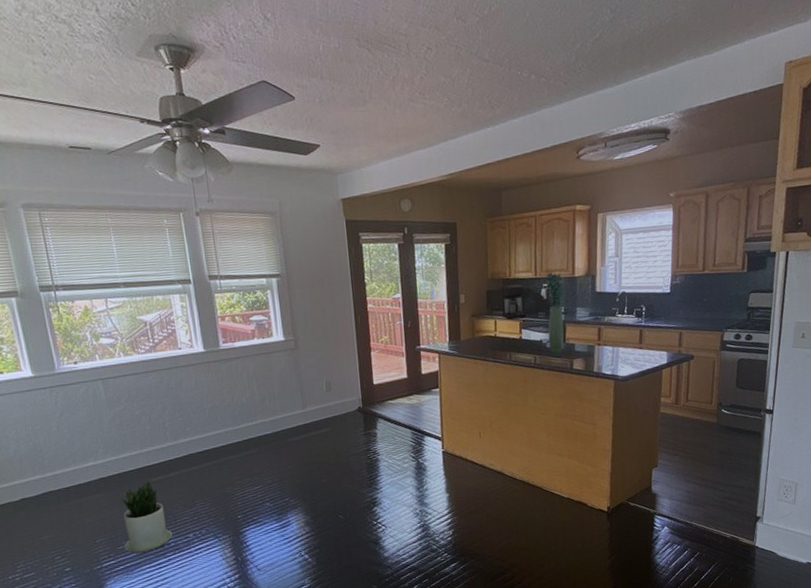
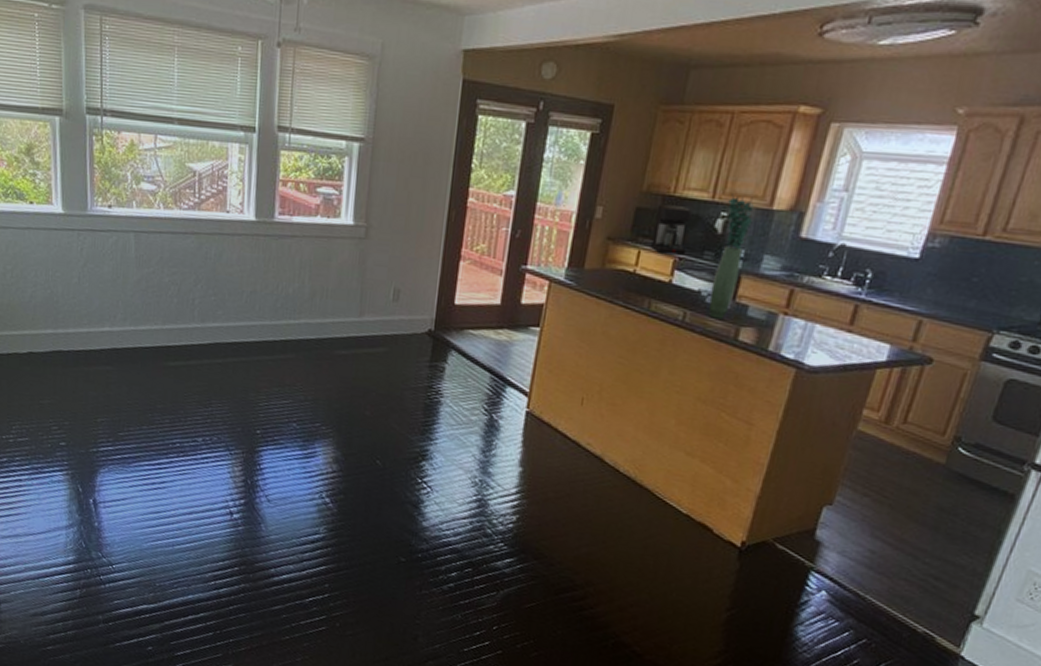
planter: present [118,480,172,553] -> none [126,363,179,446]

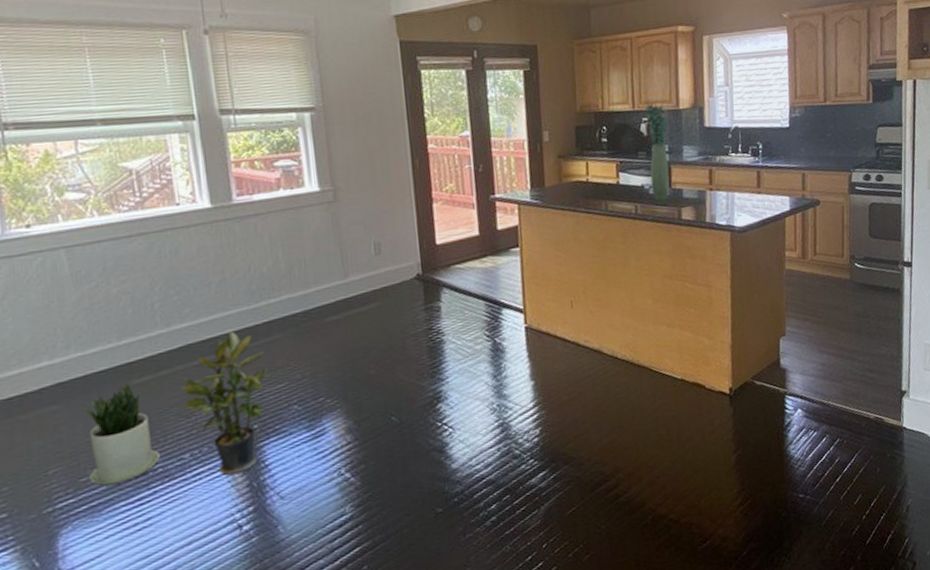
planter: none [126,363,179,446] -> present [82,382,160,486]
potted plant: none [204,340,277,469] -> present [180,331,268,475]
coffee maker: present [651,205,691,255] -> none [592,119,624,161]

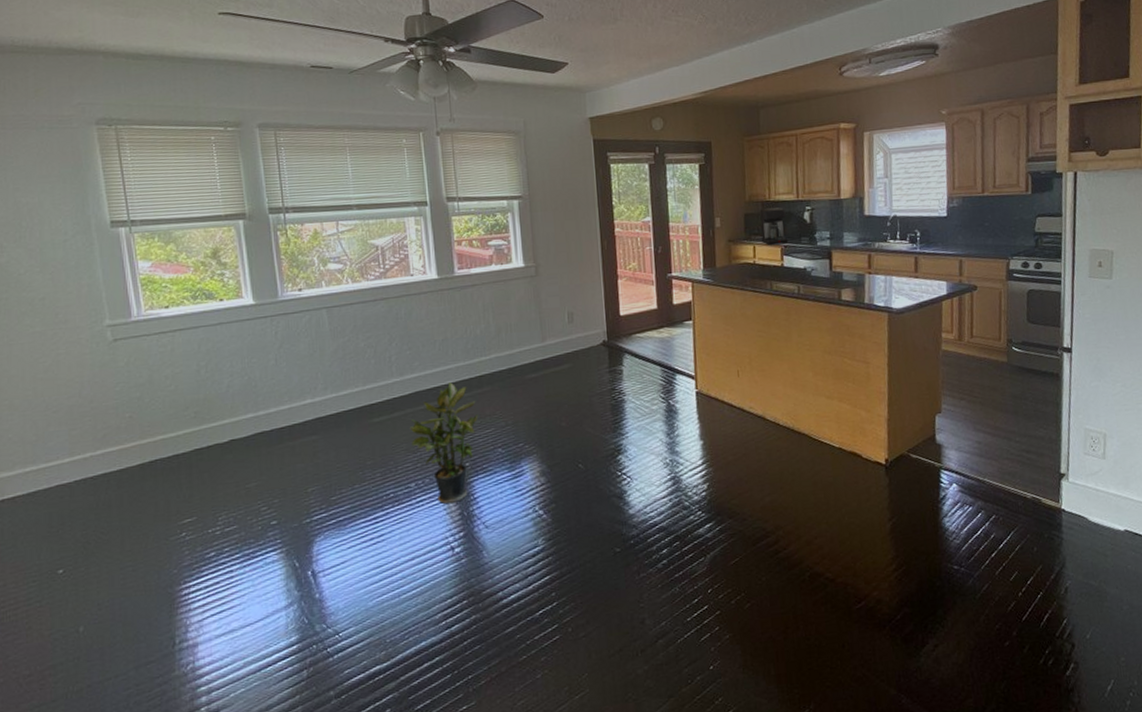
planter: present [82,382,160,486] -> none [335,421,392,505]
coffee maker: none [592,119,624,161] -> present [759,207,788,245]
vase: present [645,102,670,206] -> none [809,192,831,287]

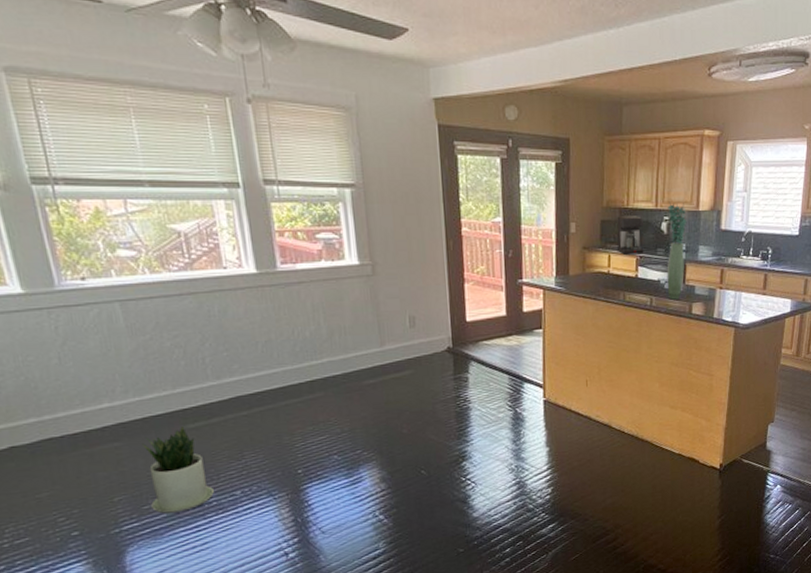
planter: none [335,421,392,505] -> present [142,426,214,514]
potted plant: present [409,382,479,504] -> none [231,387,311,511]
vase: none [809,192,831,287] -> present [667,201,687,300]

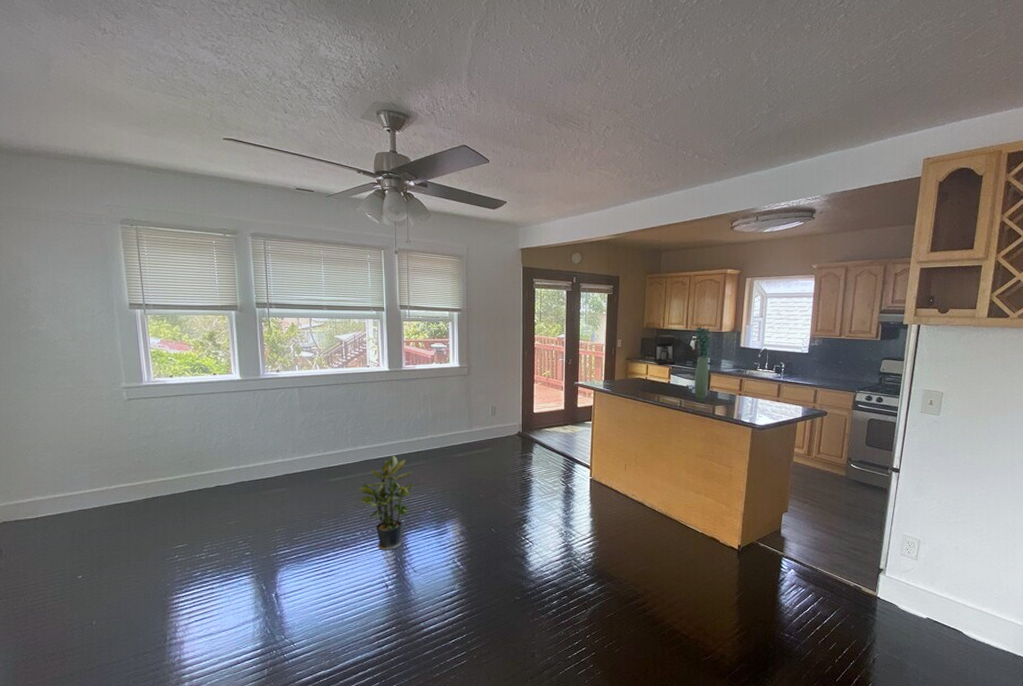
planter: present [142,426,214,514] -> none [299,480,342,545]
potted plant: none [231,387,311,511] -> present [359,455,414,551]

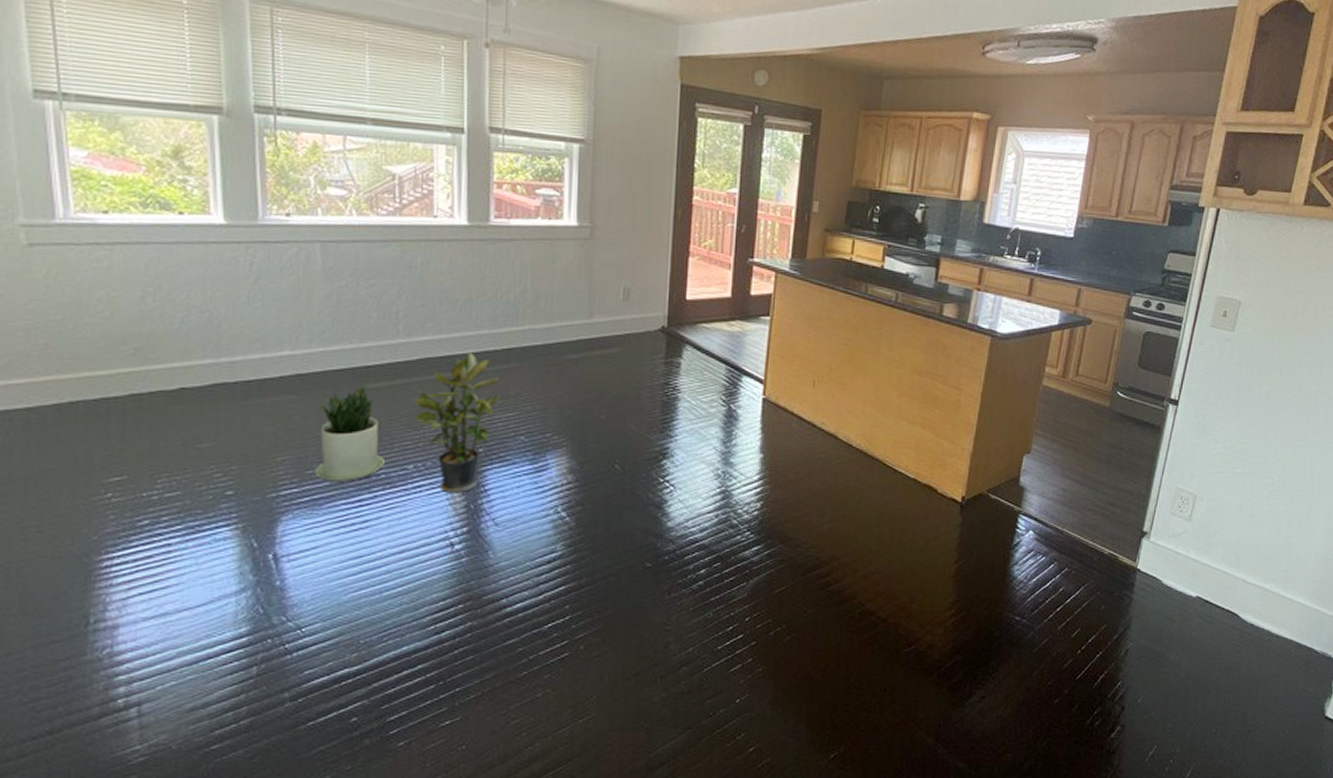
planter: none [299,480,342,545] -> present [315,385,384,482]
coffee maker: present [654,335,676,365] -> none [864,198,894,243]
vase: present [694,324,712,403] -> none [916,187,945,298]

